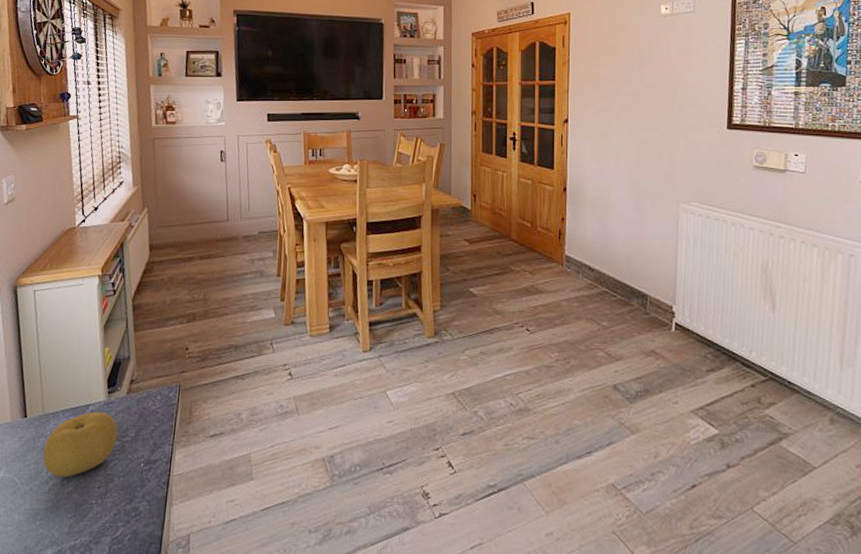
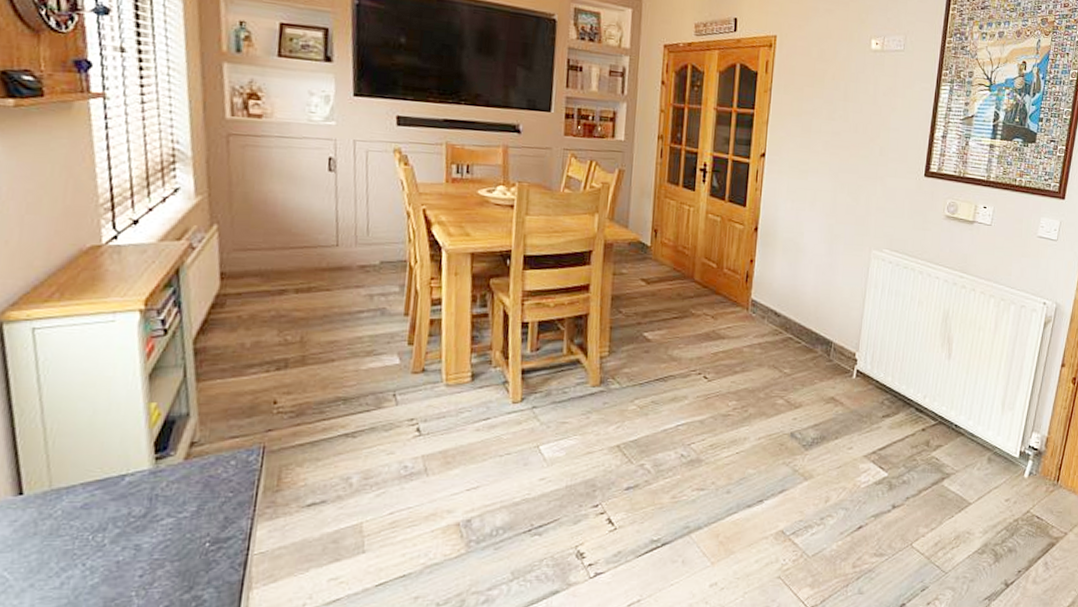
fruit: present [43,411,118,478] -> none [50,482,171,568]

